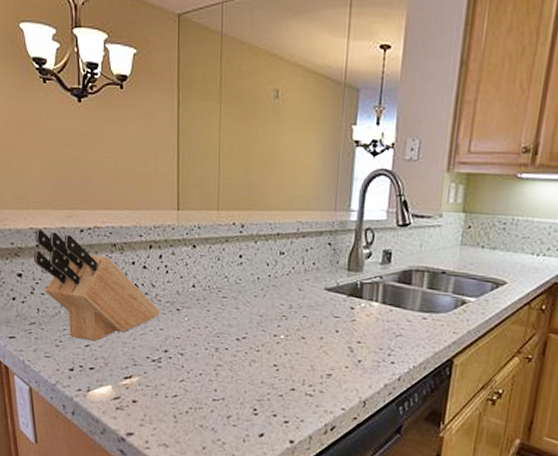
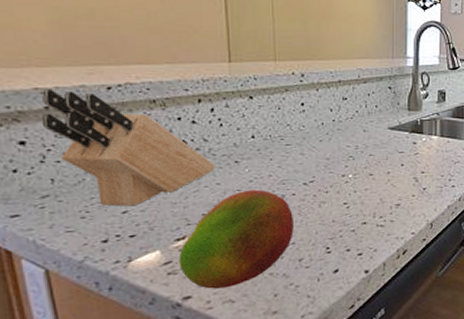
fruit: none [125,338,225,432] -> present [178,189,294,289]

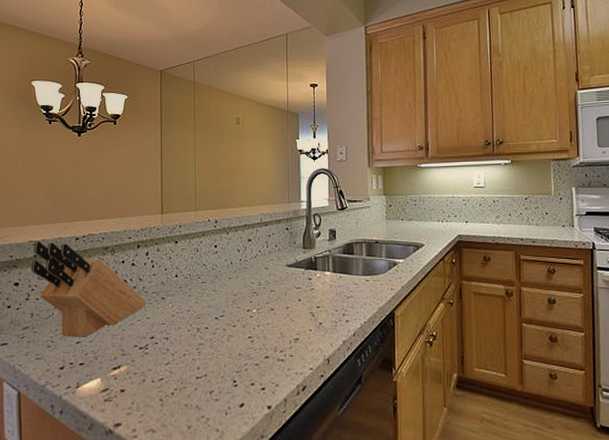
fruit: present [178,189,294,289] -> none [114,323,206,417]

